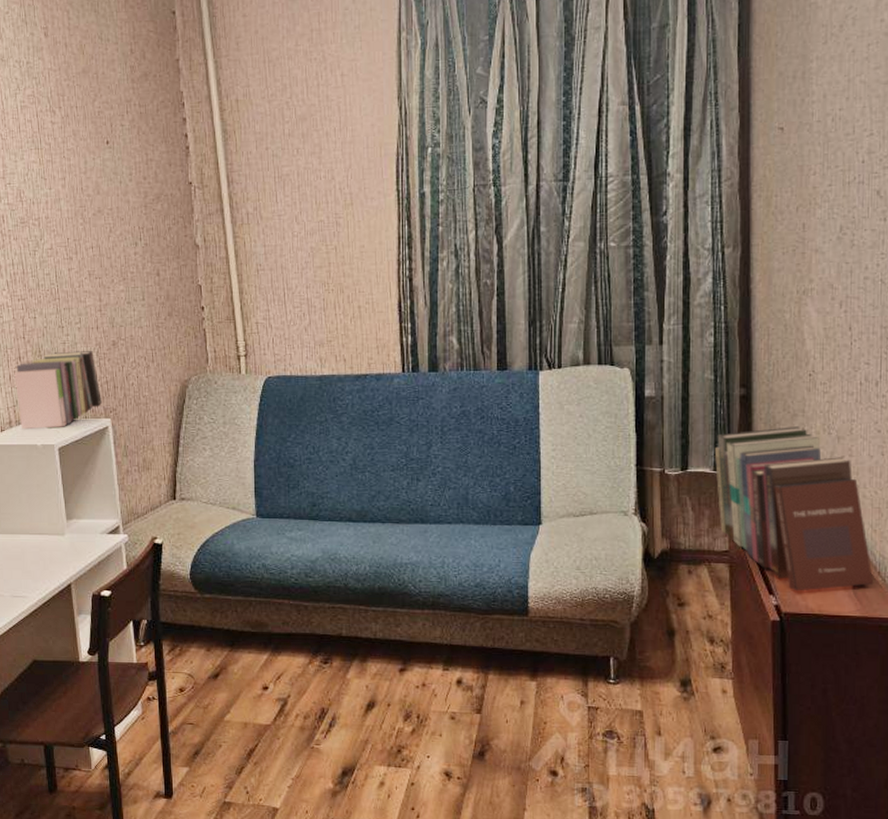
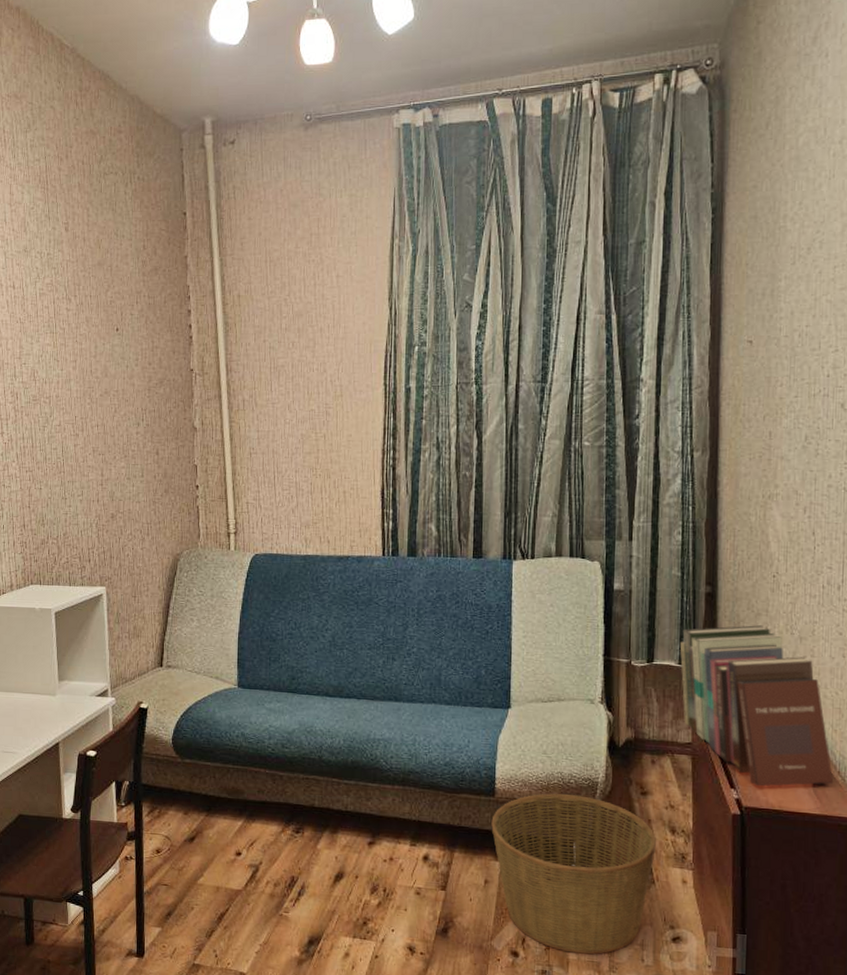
books: present [14,351,102,430] -> none [18,521,98,594]
basket: none [525,610,694,770] -> present [491,793,656,955]

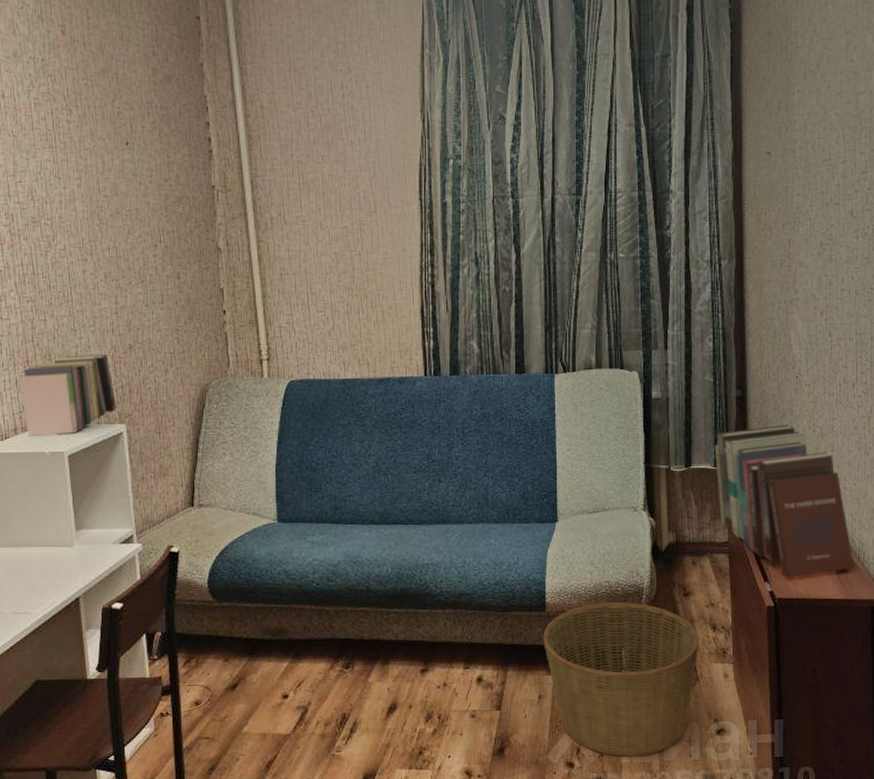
books: none [18,521,98,594] -> present [21,355,116,437]

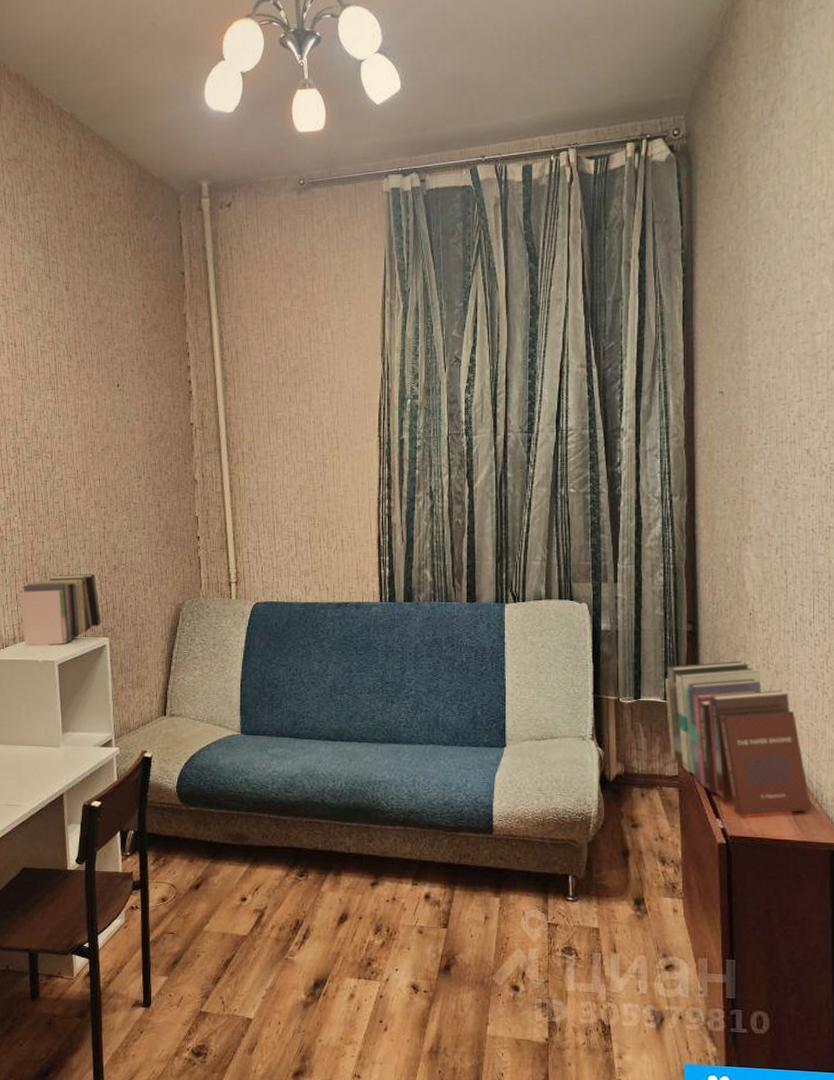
basket: present [543,602,699,757] -> none [490,829,647,986]

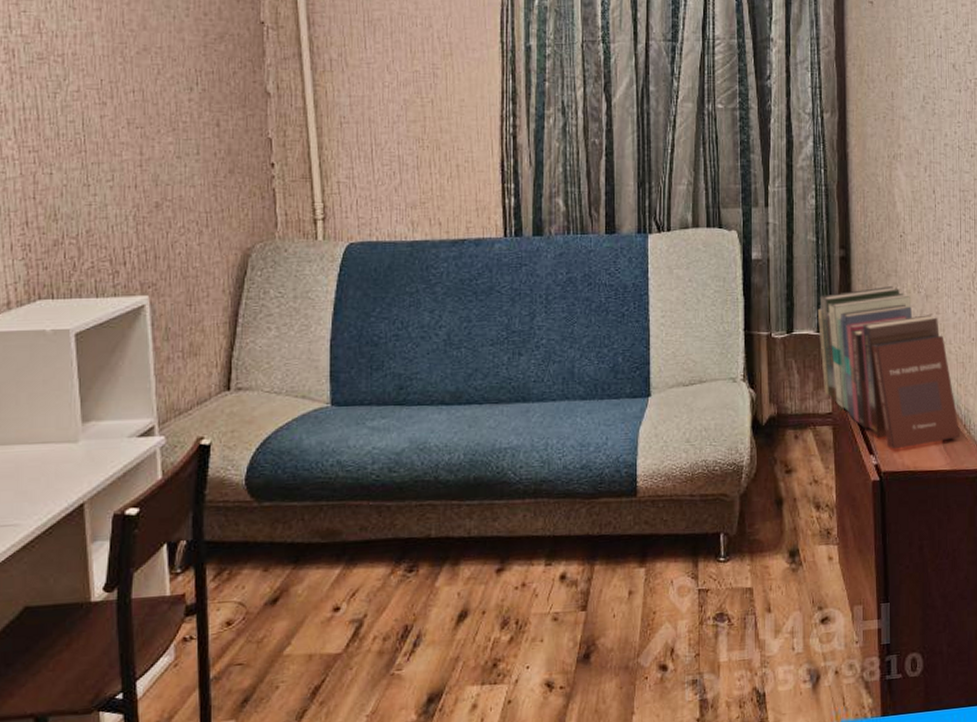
books: present [21,574,101,646] -> none [18,214,137,312]

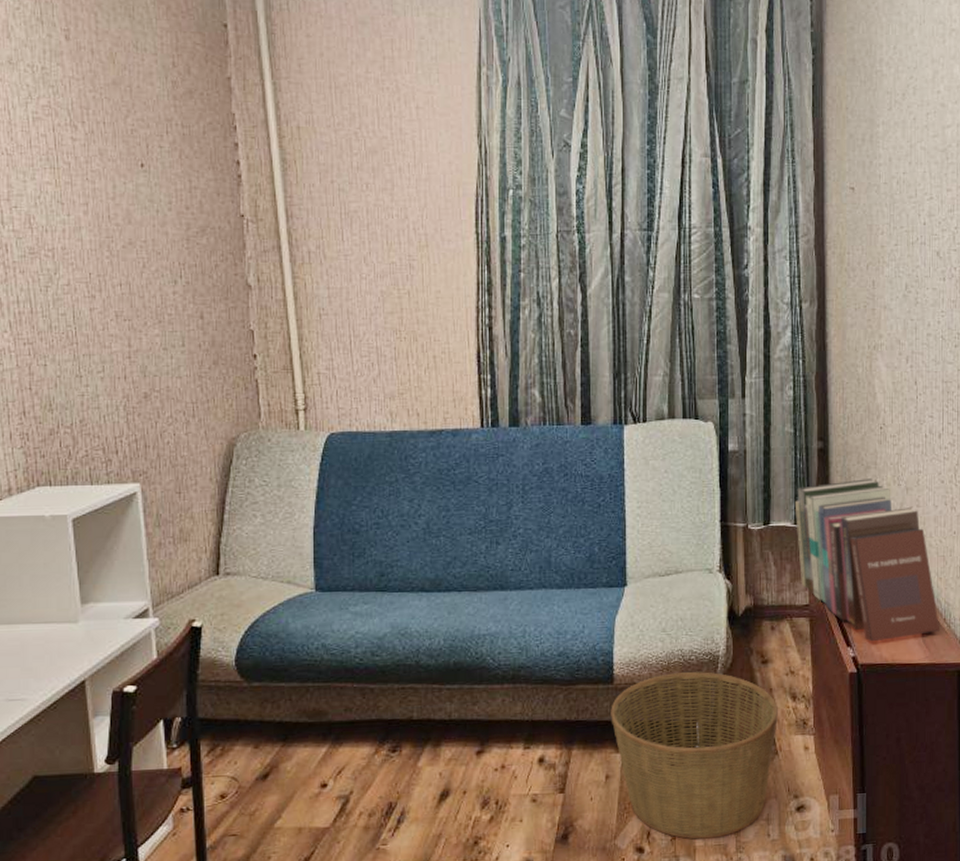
basket: none [634,482,802,655] -> present [611,672,778,839]

